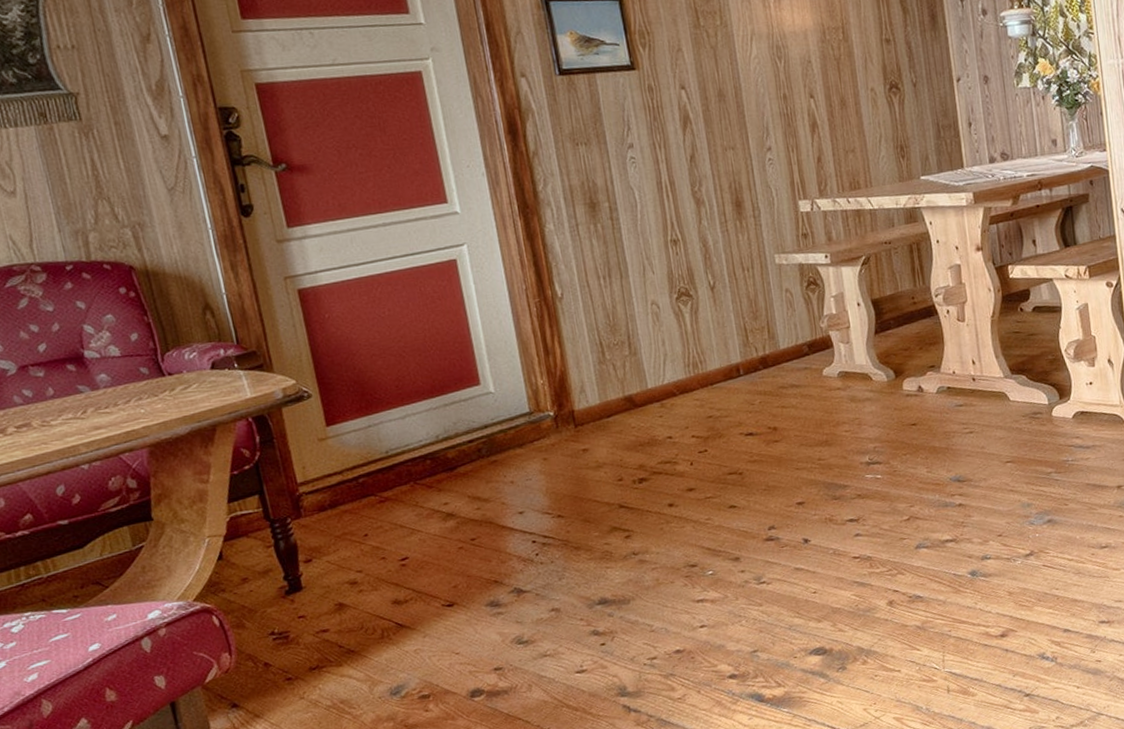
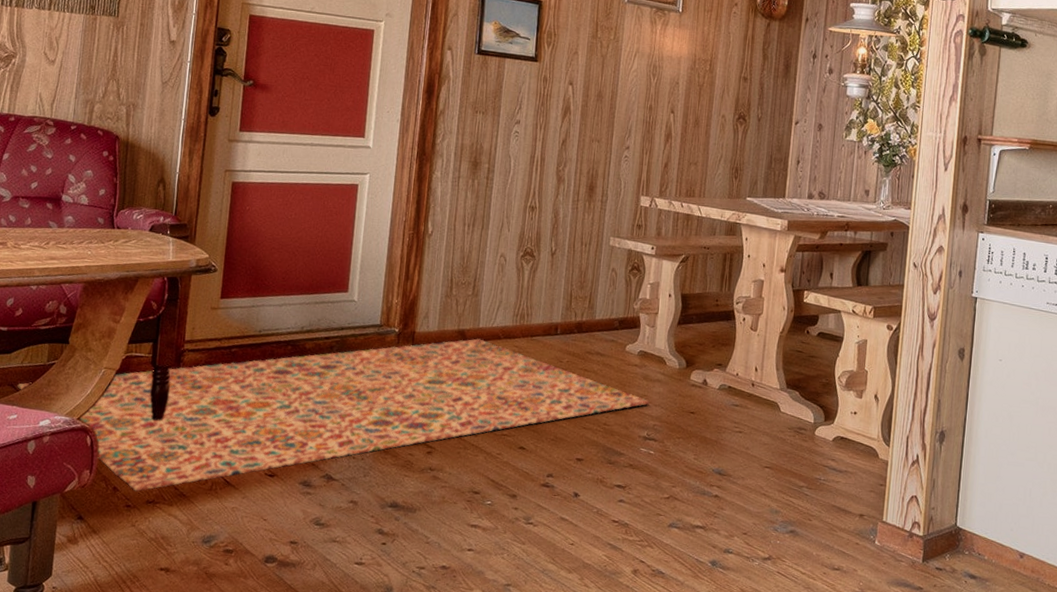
rug: none [104,400,864,662] -> present [17,338,650,492]

